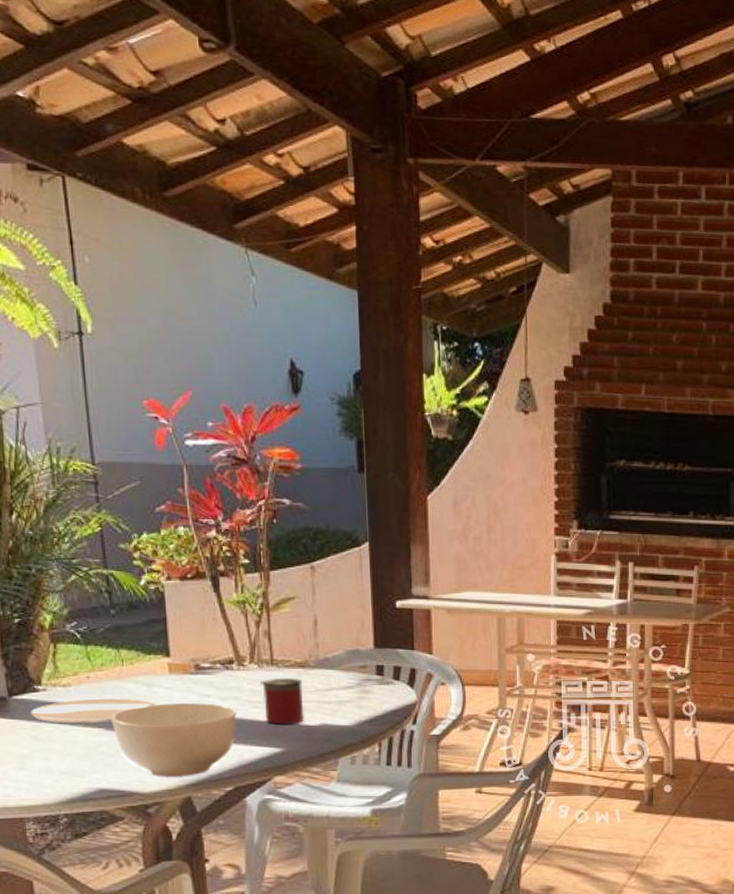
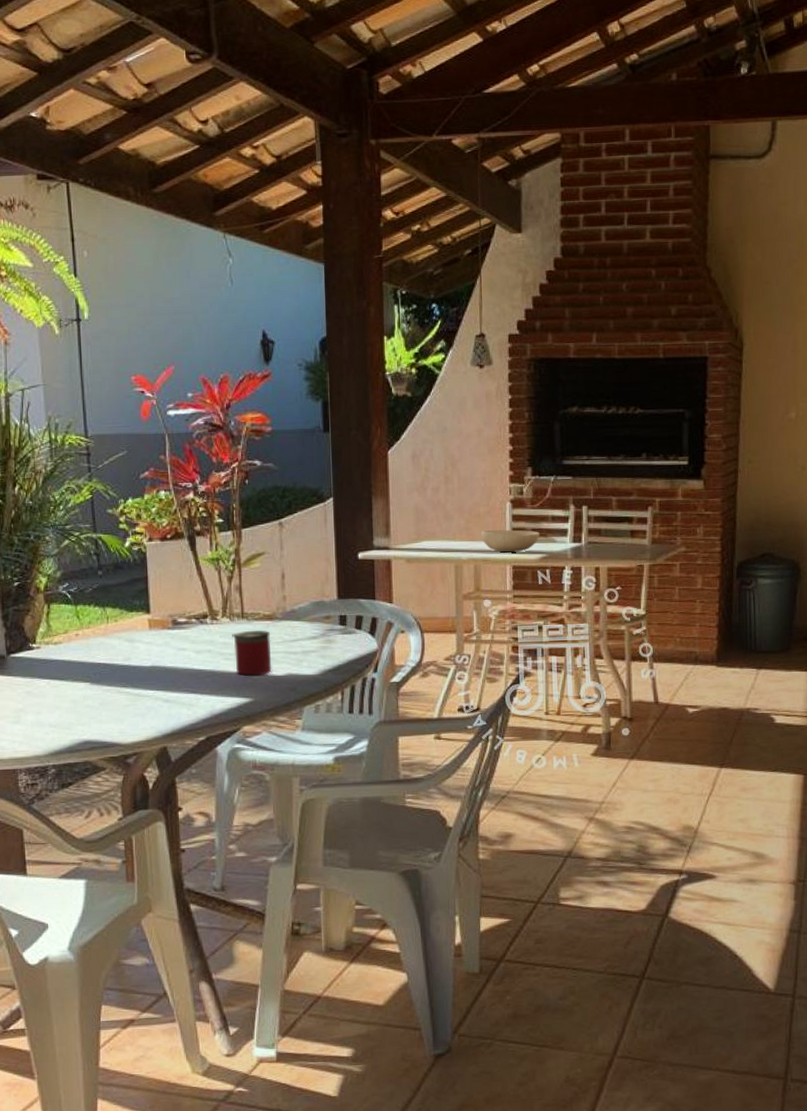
plate: present [31,698,157,724] -> none [26,654,137,679]
bowl: present [111,702,237,777] -> none [96,656,210,728]
bowl: none [525,583,585,607] -> present [481,529,539,553]

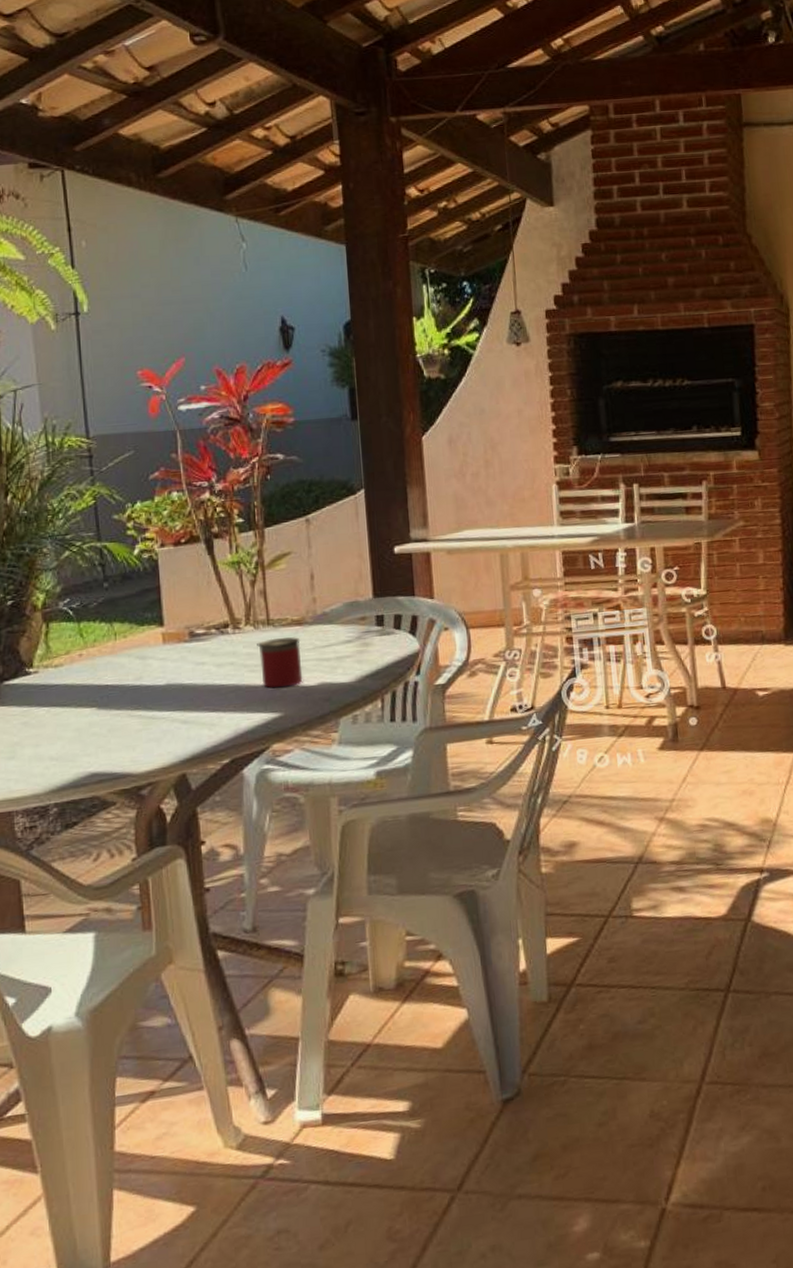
bowl: present [481,529,539,553] -> none [526,512,589,538]

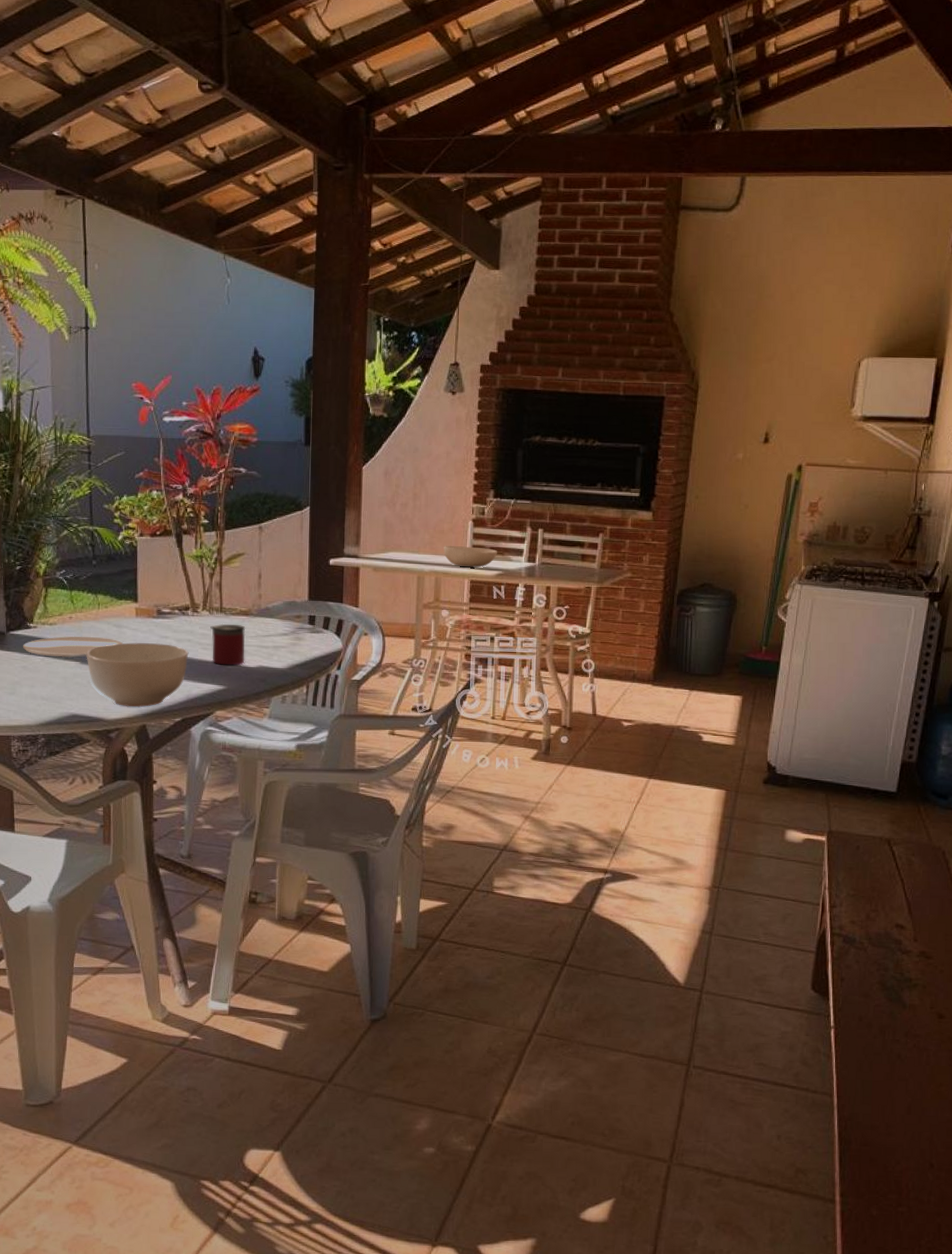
plate: none [22,673,150,706] -> present [23,636,124,658]
bowl: none [103,671,233,754] -> present [86,642,189,708]
bowl: none [526,512,589,538] -> present [443,546,497,568]

